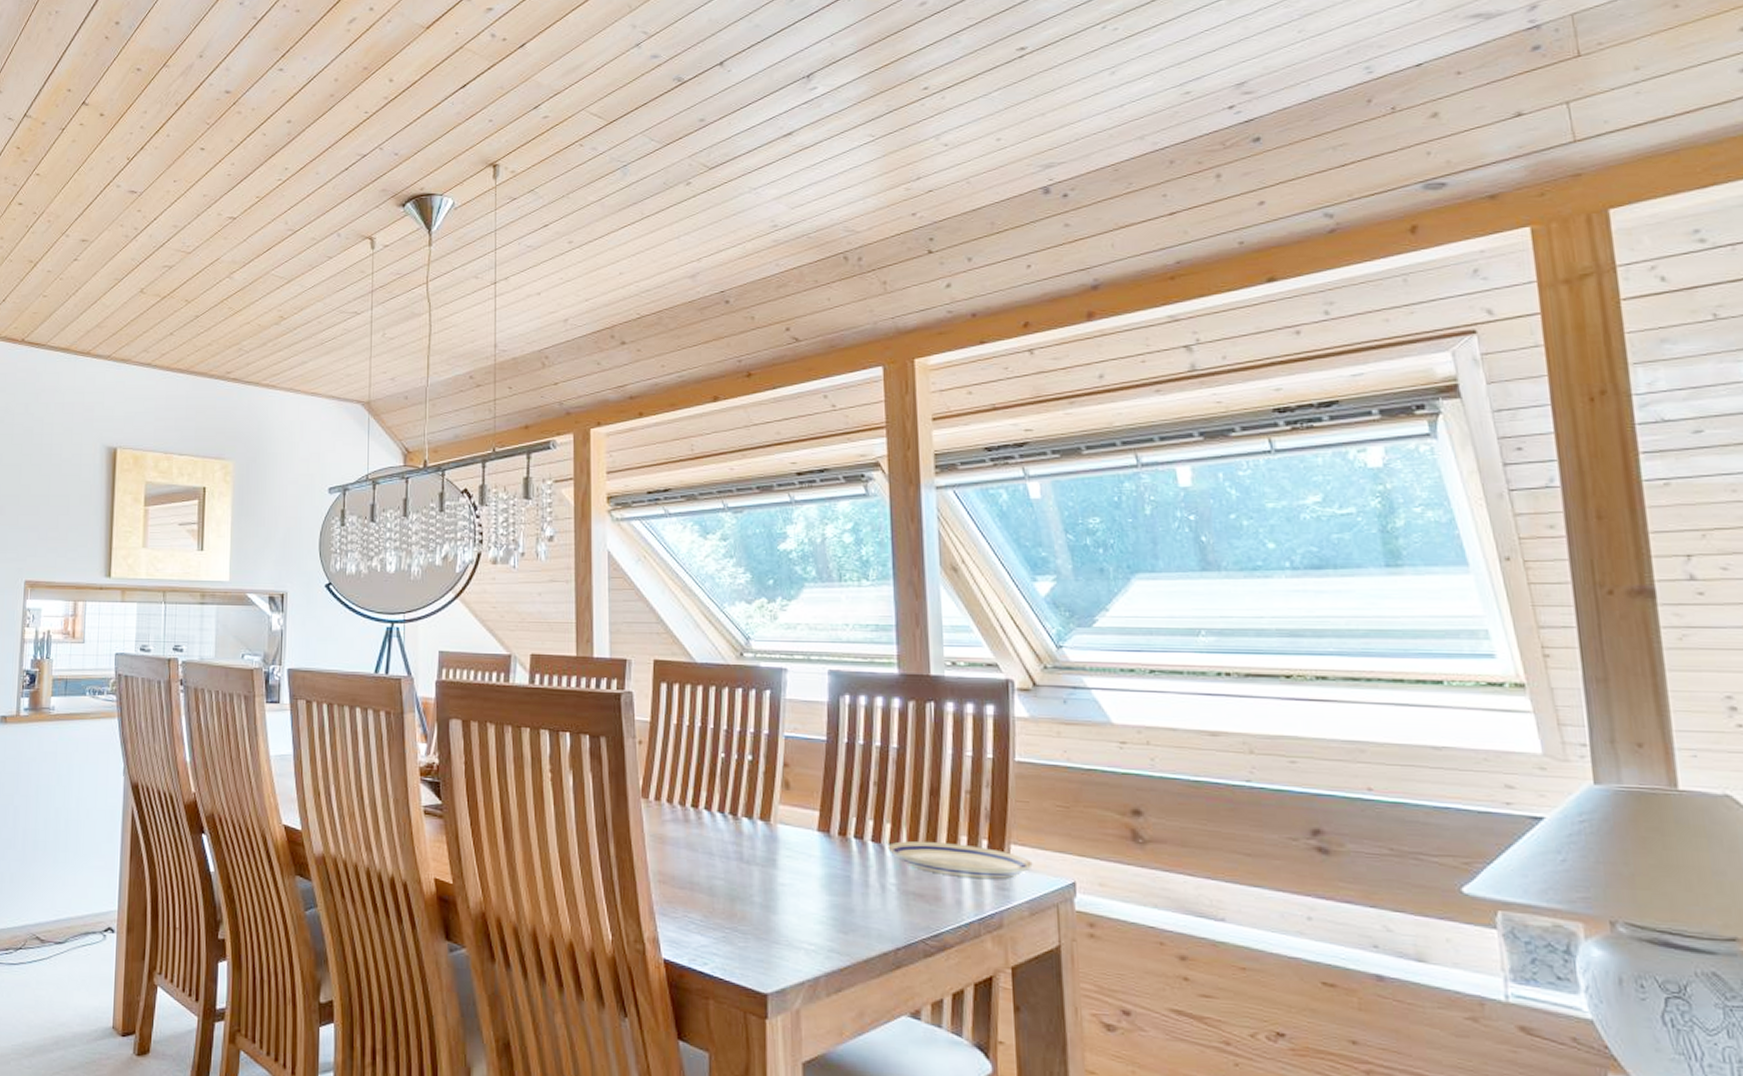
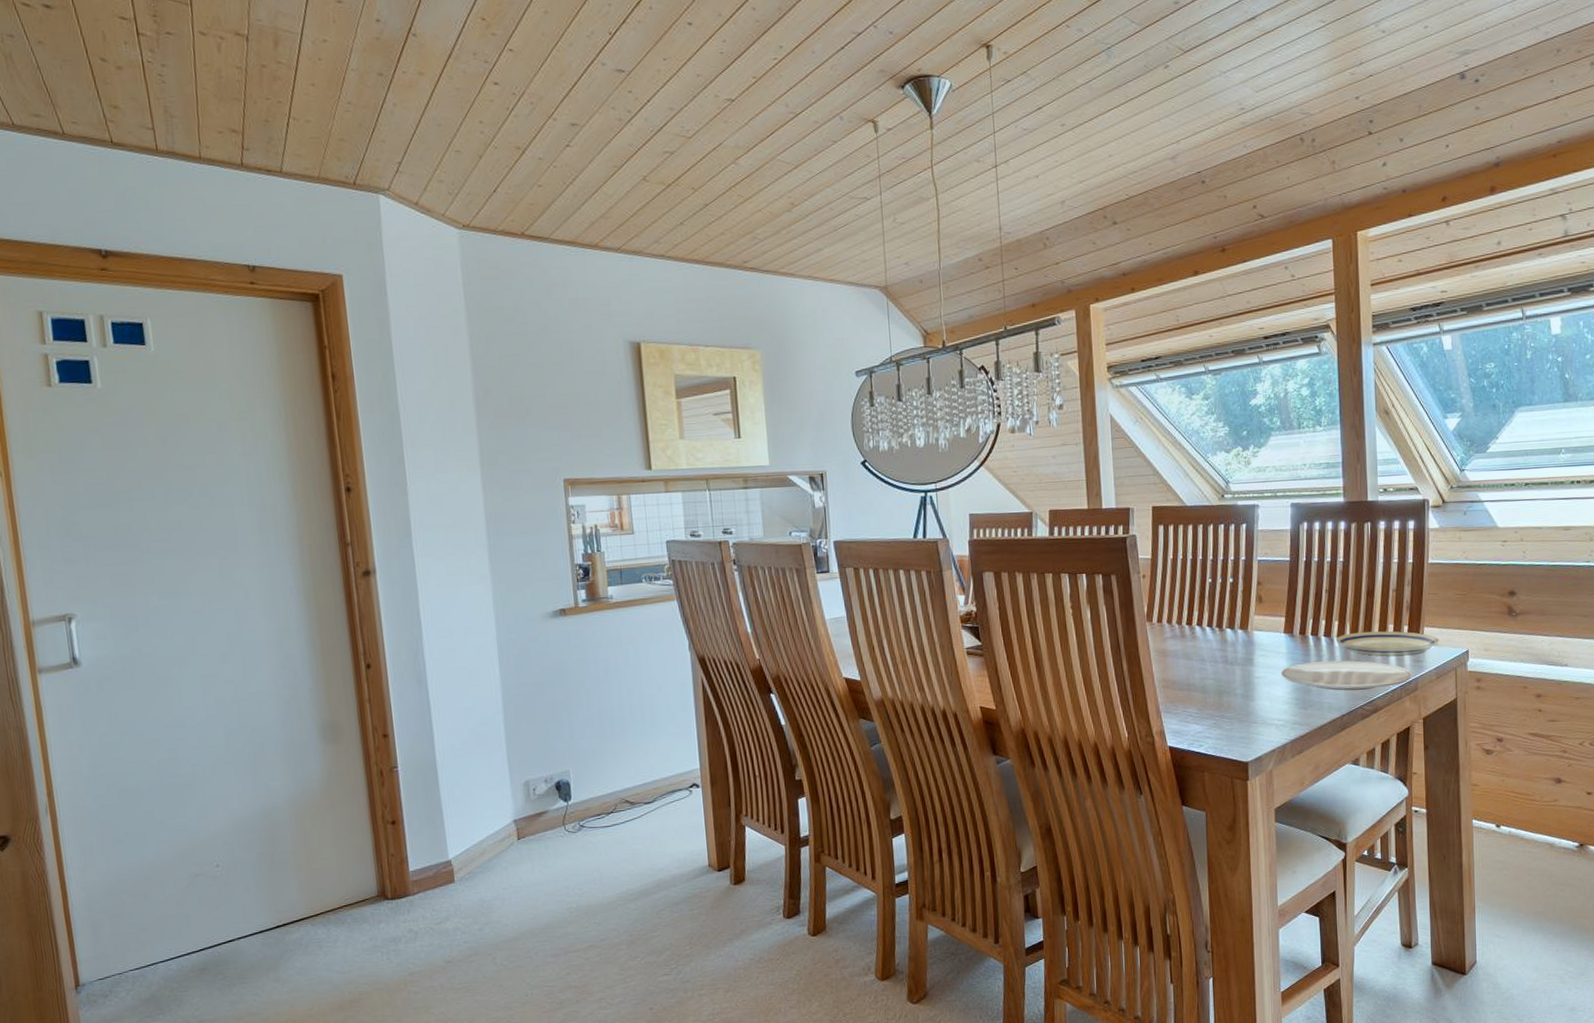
plate: none [812,873,995,919] -> present [1280,660,1412,691]

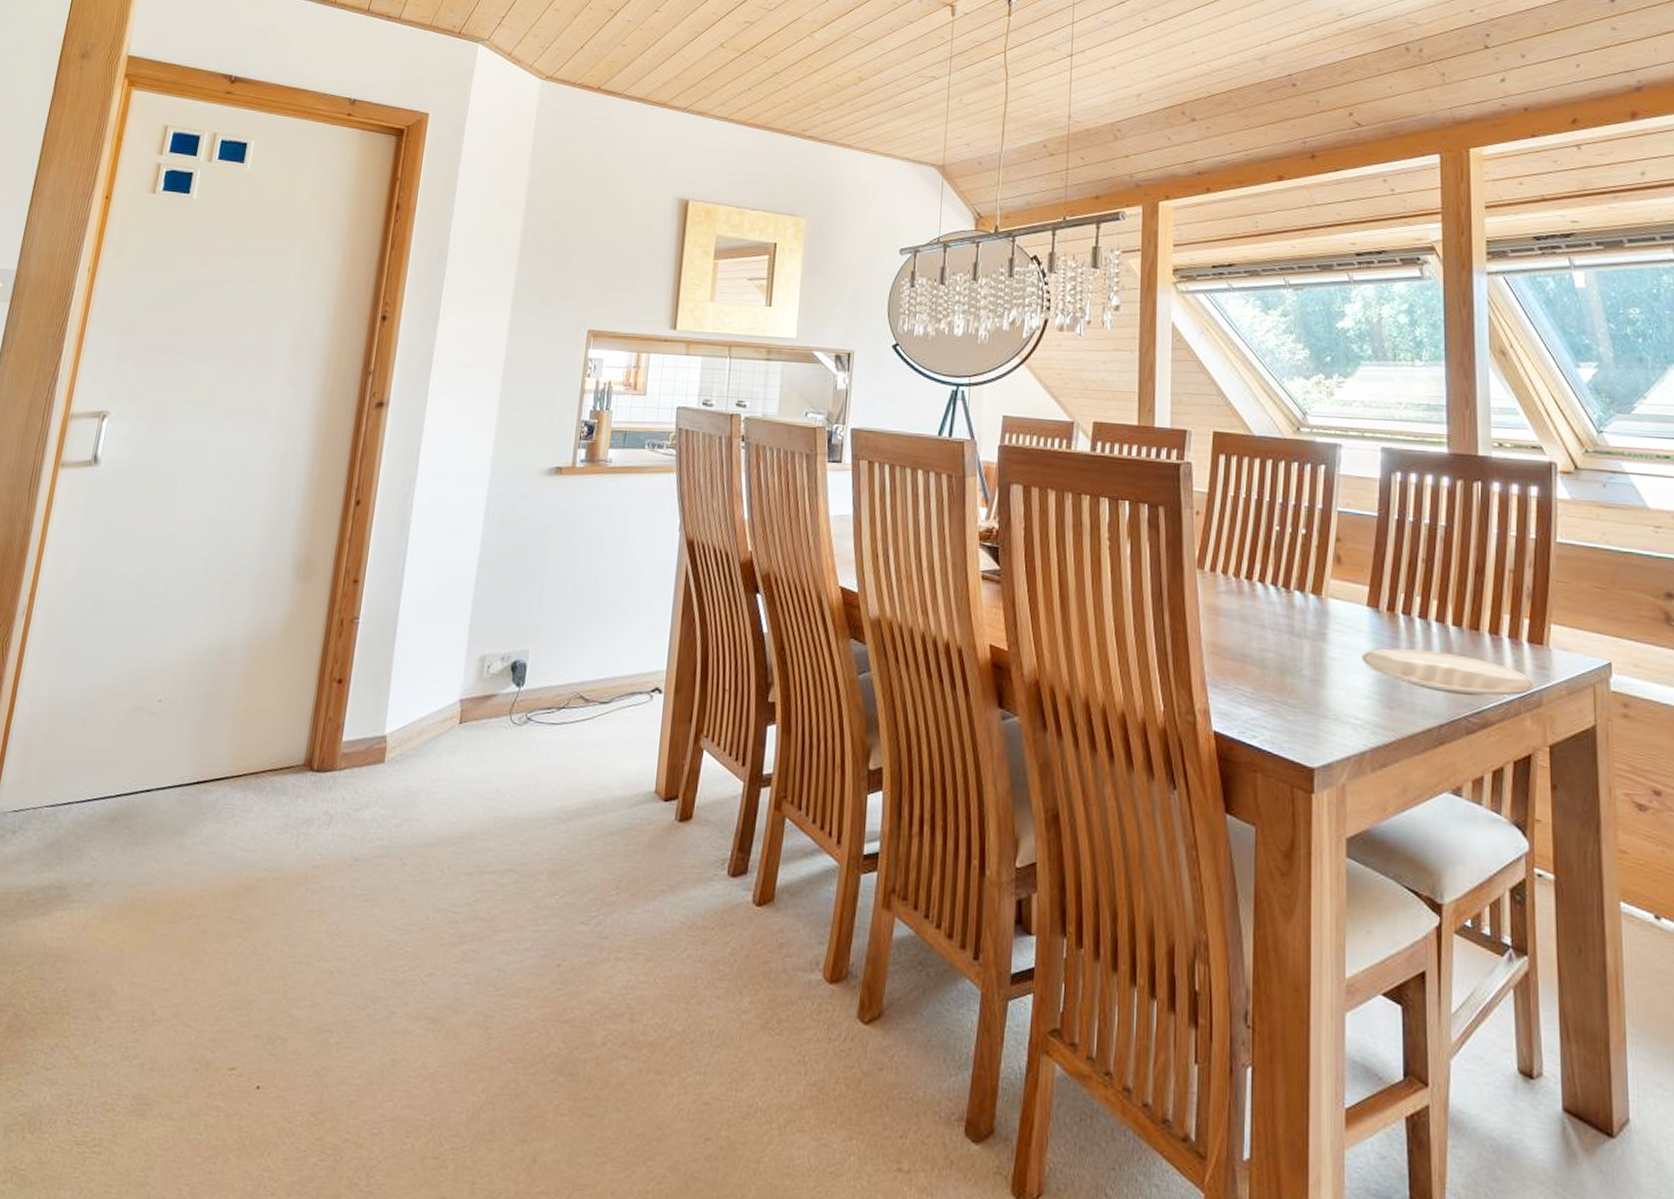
plate: present [1336,631,1439,657] -> none [1434,618,1571,659]

